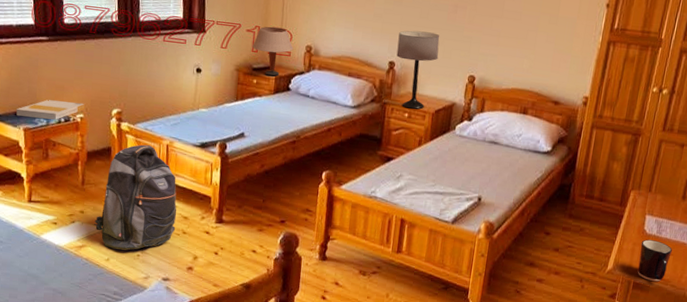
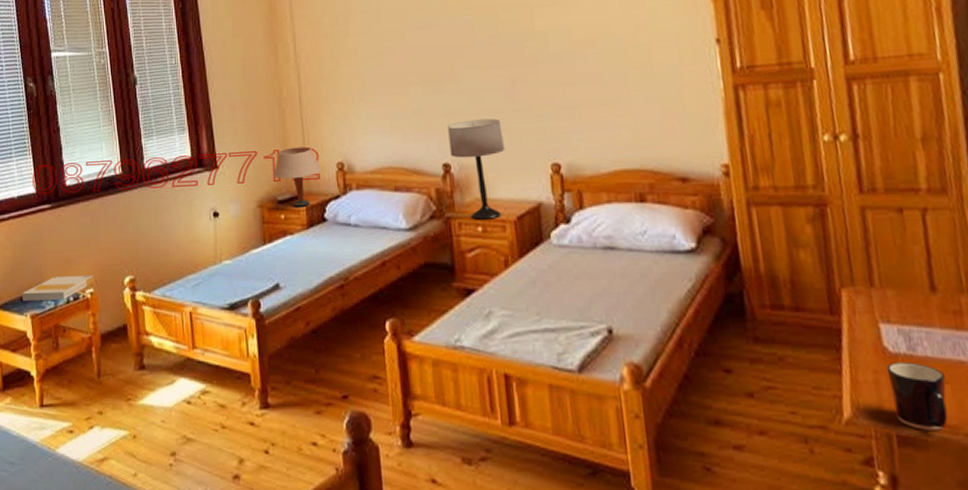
backpack: present [94,144,177,250] -> none [115,316,212,459]

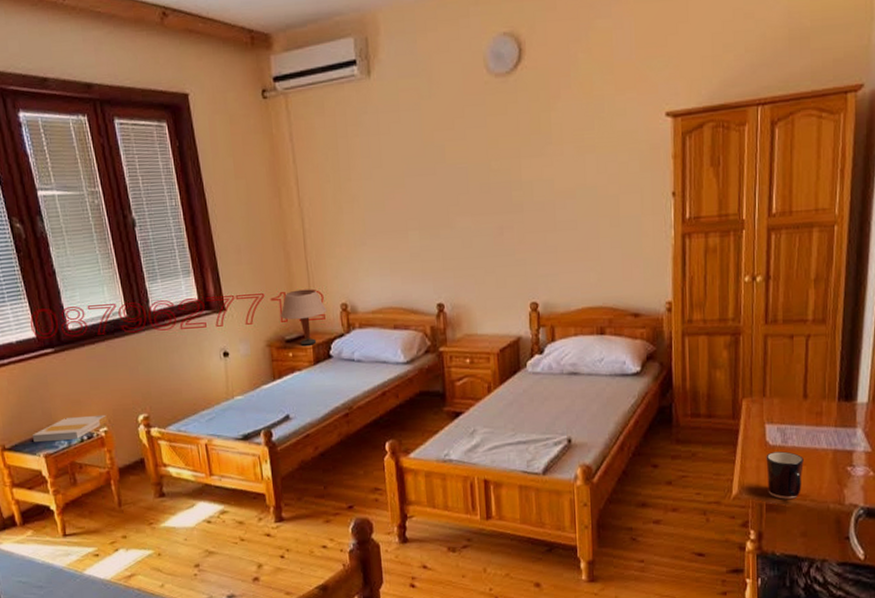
table lamp: present [448,118,506,220] -> none [442,262,492,353]

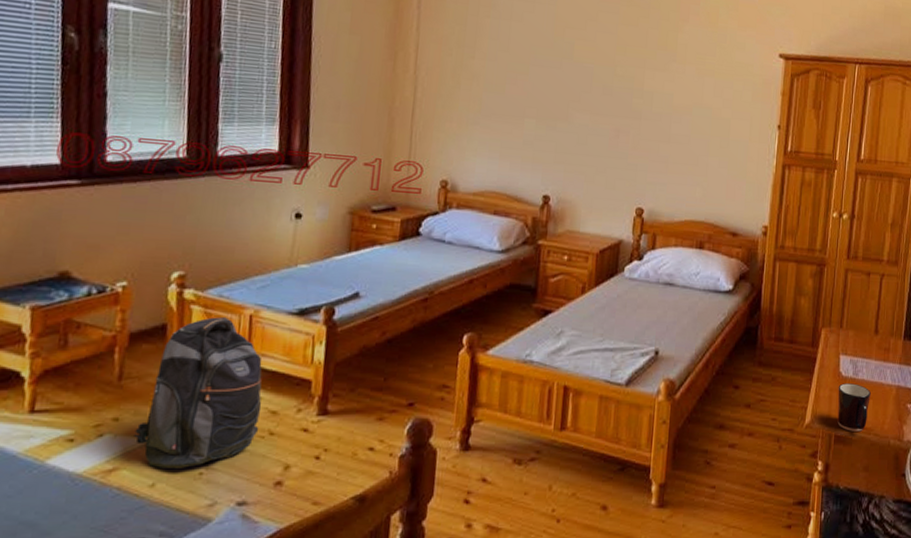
book: present [33,414,107,442] -> none [21,264,130,292]
backpack: none [140,448,232,573] -> present [134,317,262,468]
table lamp: present [279,289,327,346] -> none [370,158,425,219]

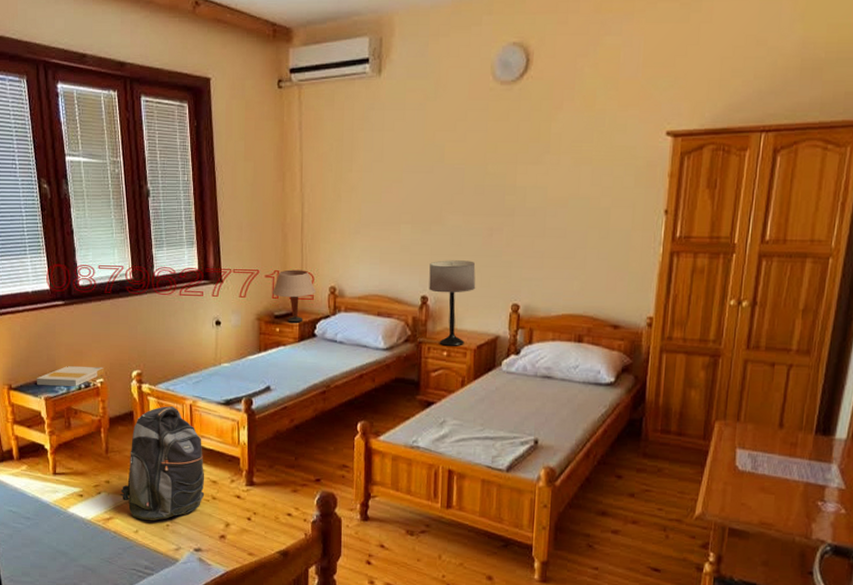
book: none [21,264,130,292] -> present [37,366,104,387]
table lamp: none [370,158,425,219] -> present [271,269,316,323]
table lamp: none [551,159,601,250] -> present [429,260,476,346]
mug: present [837,383,871,432] -> none [732,477,773,527]

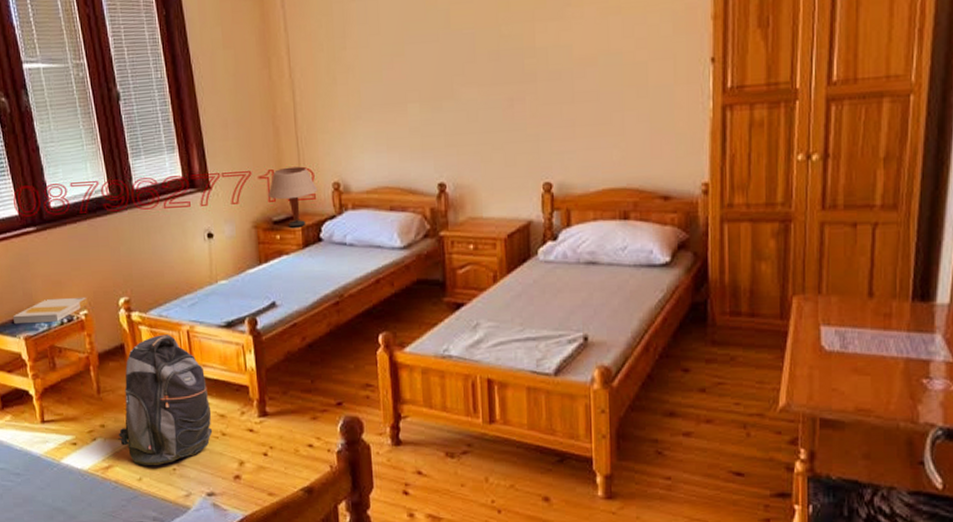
table lamp: present [429,260,476,346] -> none [444,138,500,238]

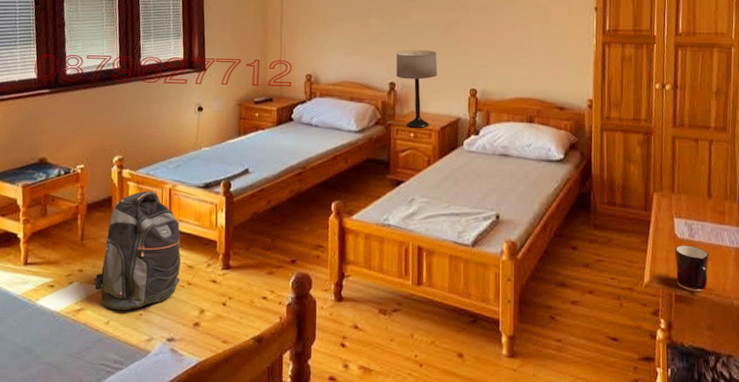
book: present [13,296,88,323] -> none [15,152,86,173]
table lamp: present [267,166,318,228] -> none [252,59,294,108]
table lamp: none [444,138,500,238] -> present [396,50,438,128]
mug: none [820,358,867,414] -> present [675,245,709,292]

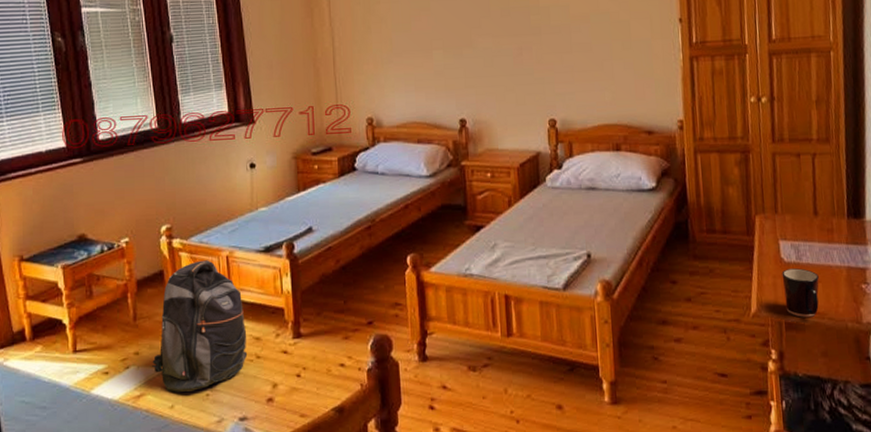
table lamp: present [396,50,438,128] -> none [465,80,512,167]

